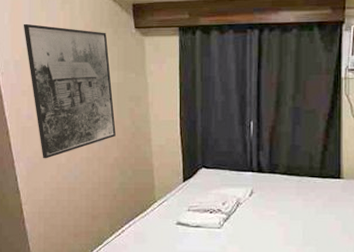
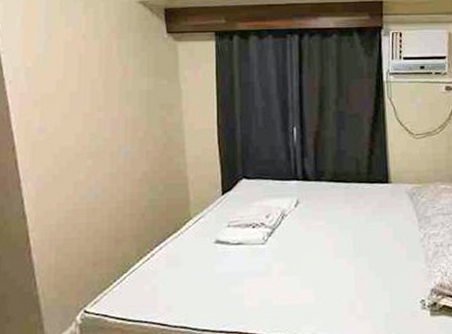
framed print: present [23,23,116,159] -> none [37,27,145,177]

